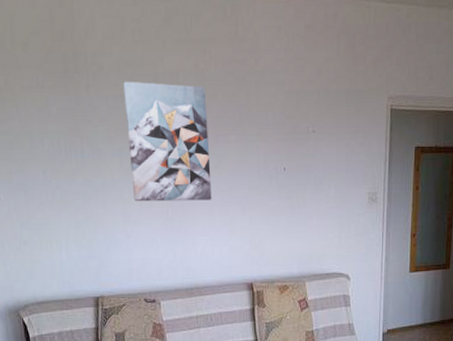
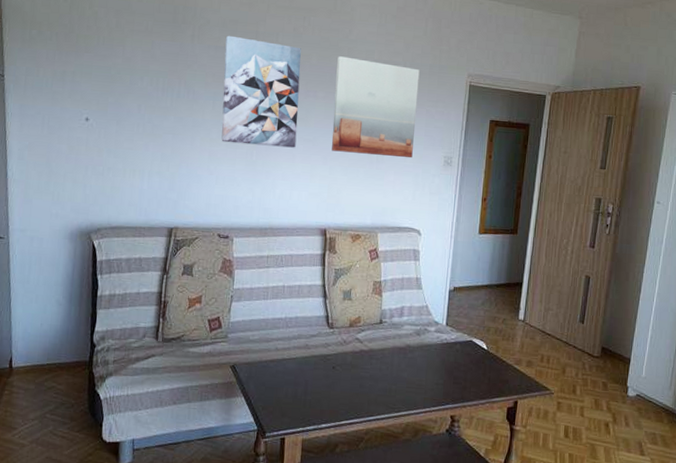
wall art: none [245,91,336,199] -> present [332,56,420,158]

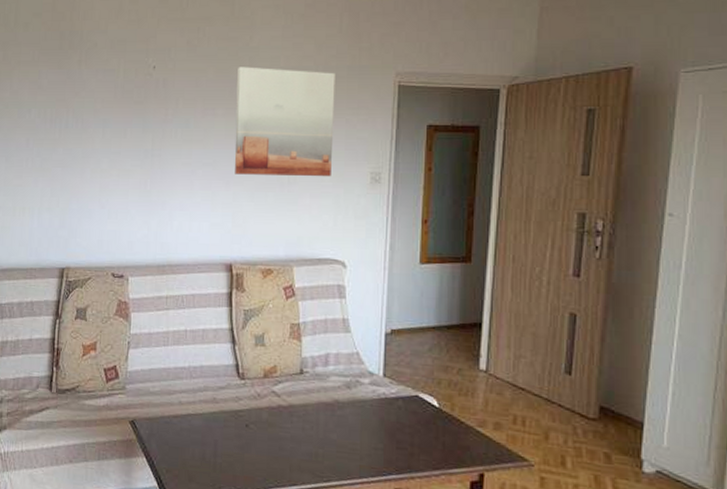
wall art: present [221,35,301,148] -> none [112,56,197,174]

